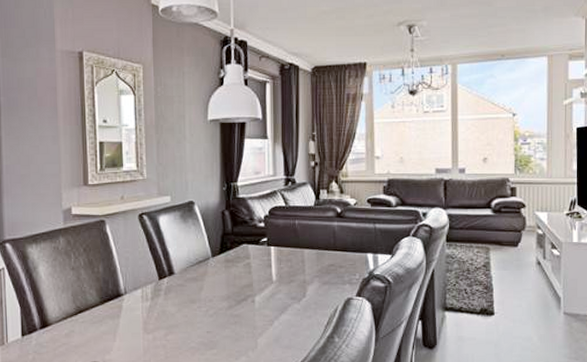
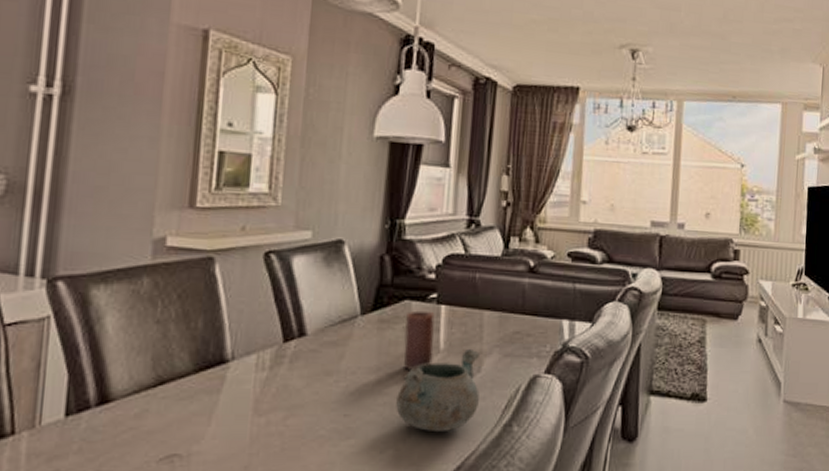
candle: none [244,251,268,297] -> present [403,310,435,370]
decorative bowl: none [244,279,307,344] -> present [396,348,480,433]

